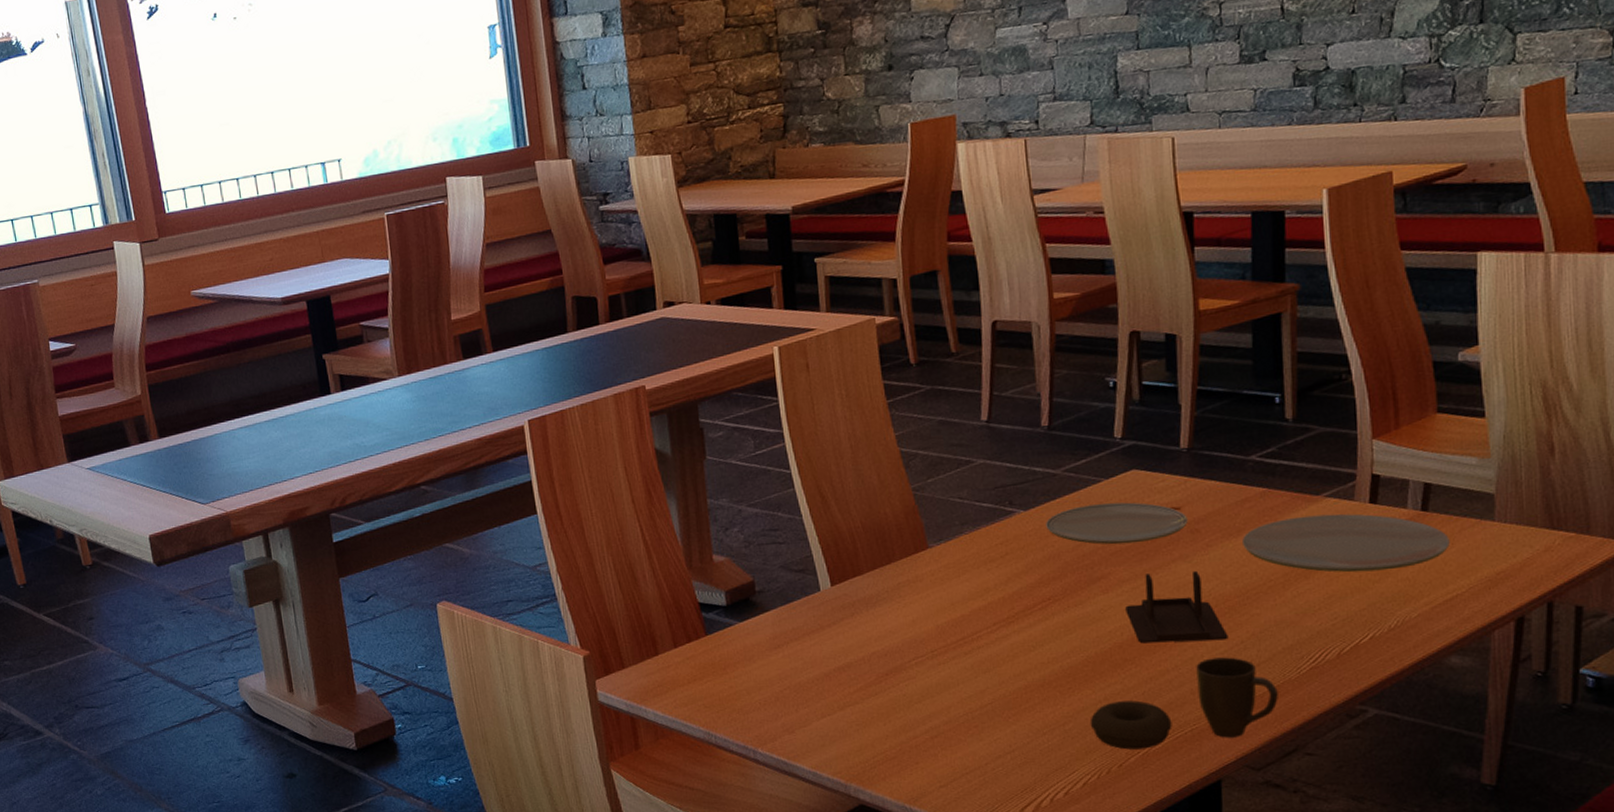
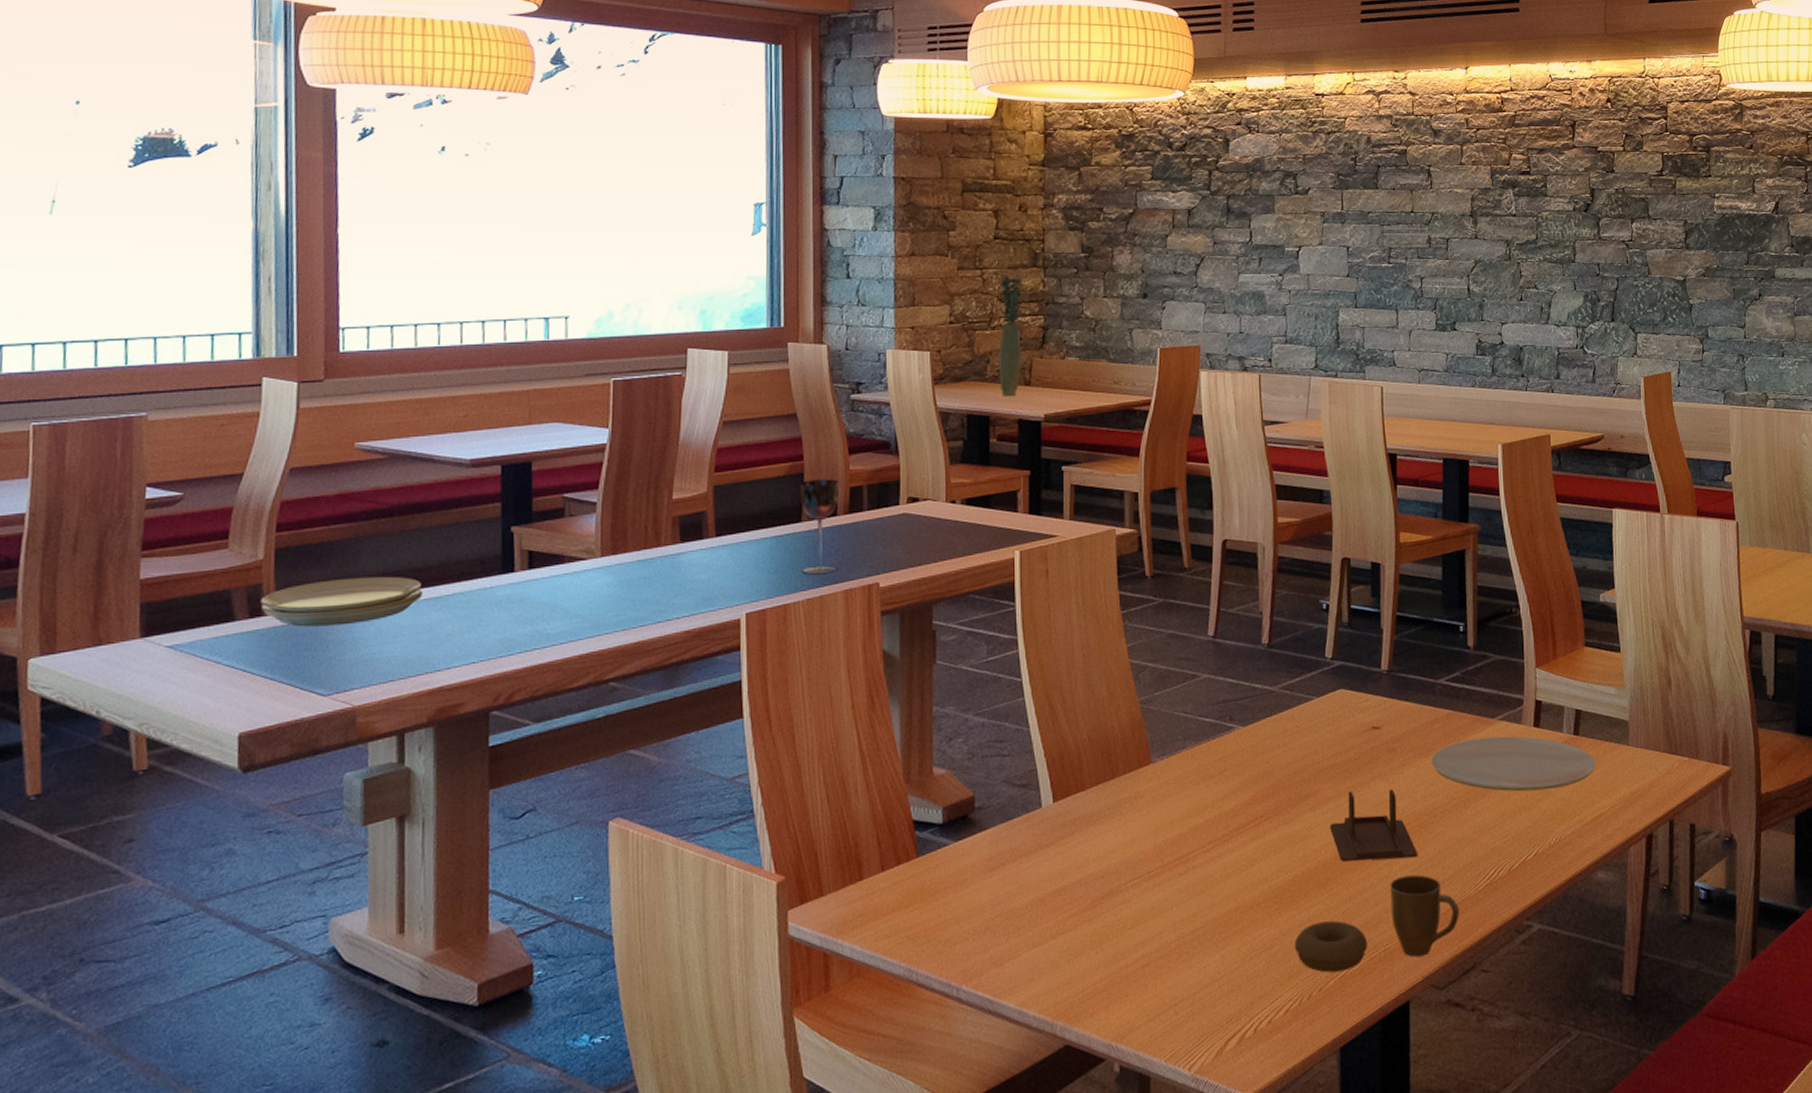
plate: none [145,403,263,449] -> present [260,576,423,627]
wineglass: none [562,290,606,382] -> present [800,479,839,575]
vase: none [735,61,764,192] -> present [999,272,1023,396]
plate: present [1046,502,1188,545] -> none [1262,720,1386,762]

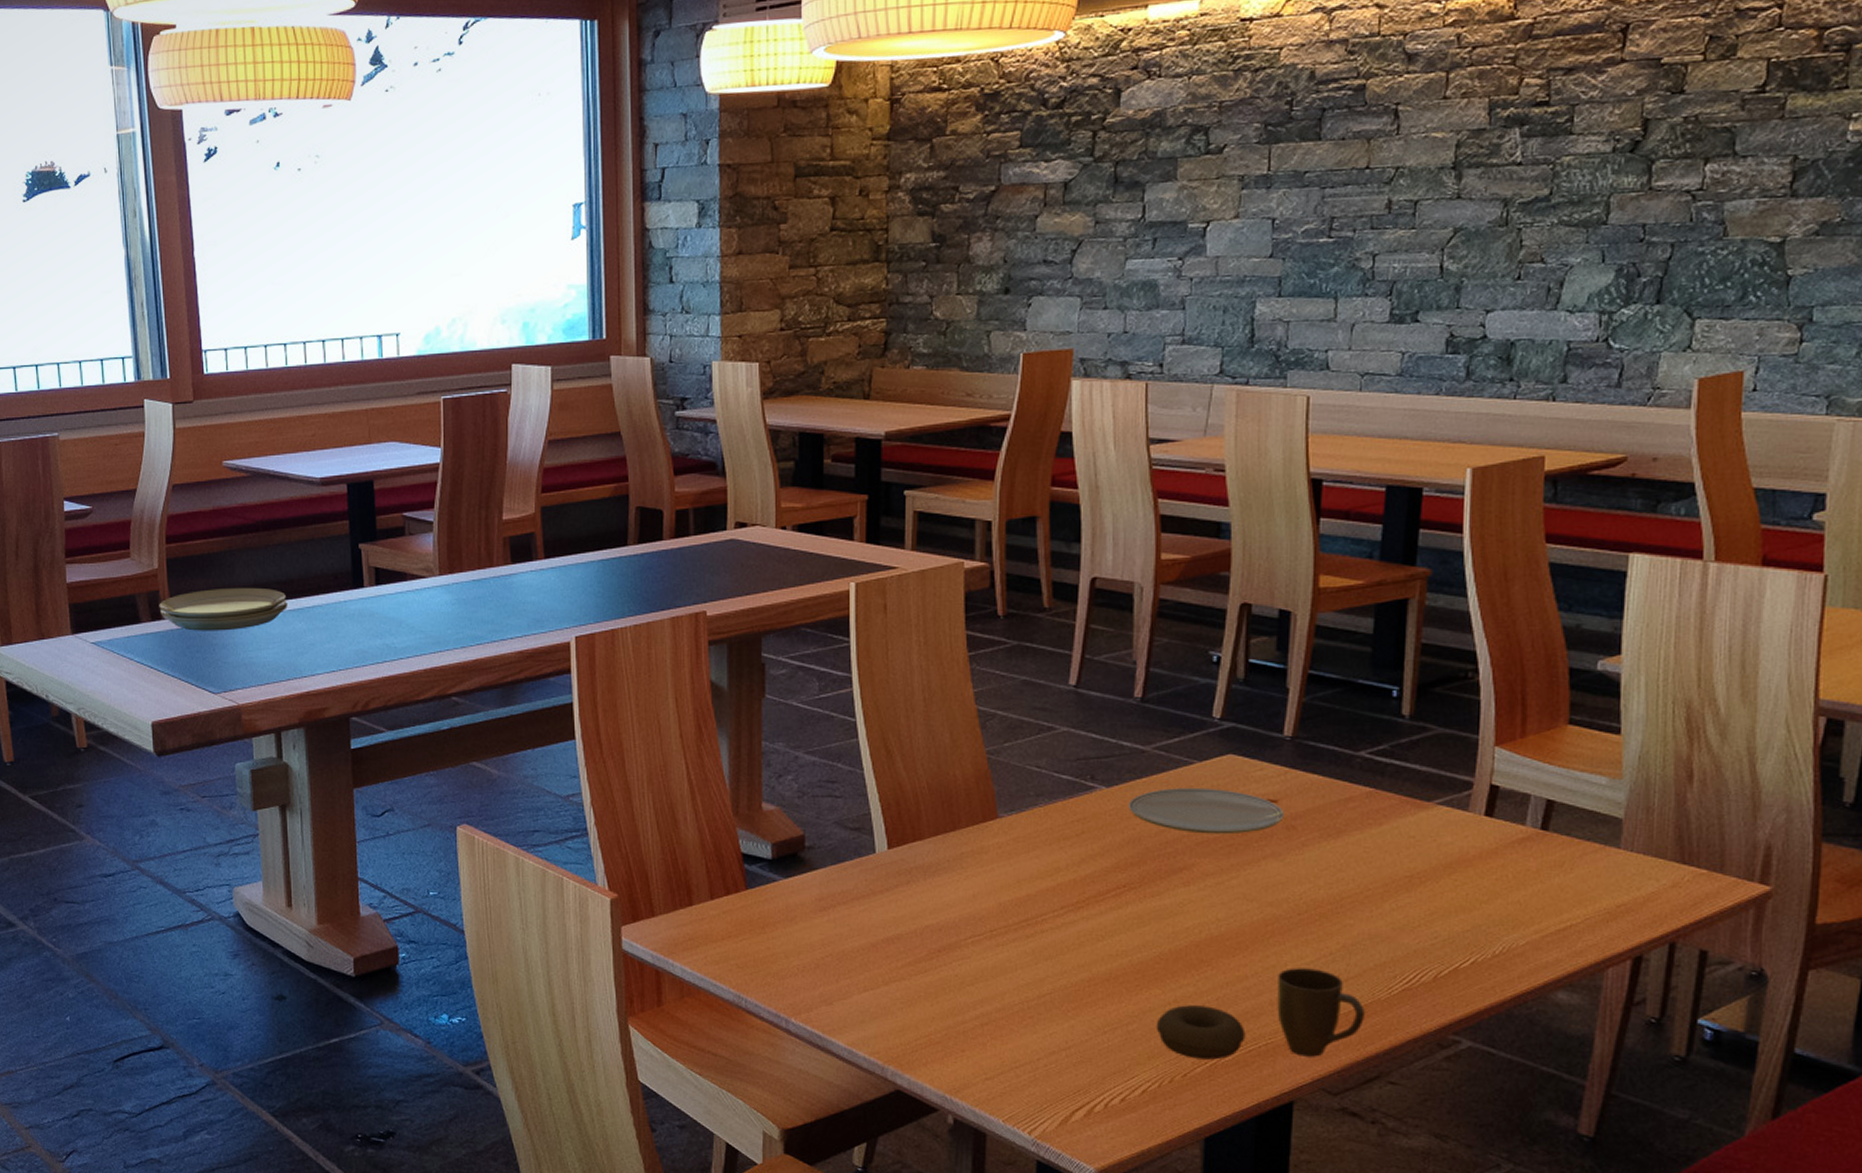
wineglass: present [800,479,839,575] -> none [626,501,665,601]
vase: present [999,272,1023,396] -> none [835,269,862,411]
plate: none [1262,720,1386,762] -> present [1129,788,1284,835]
napkin holder: present [1330,788,1418,862] -> none [1207,869,1316,950]
plate: present [1431,736,1596,792] -> none [1342,823,1569,891]

